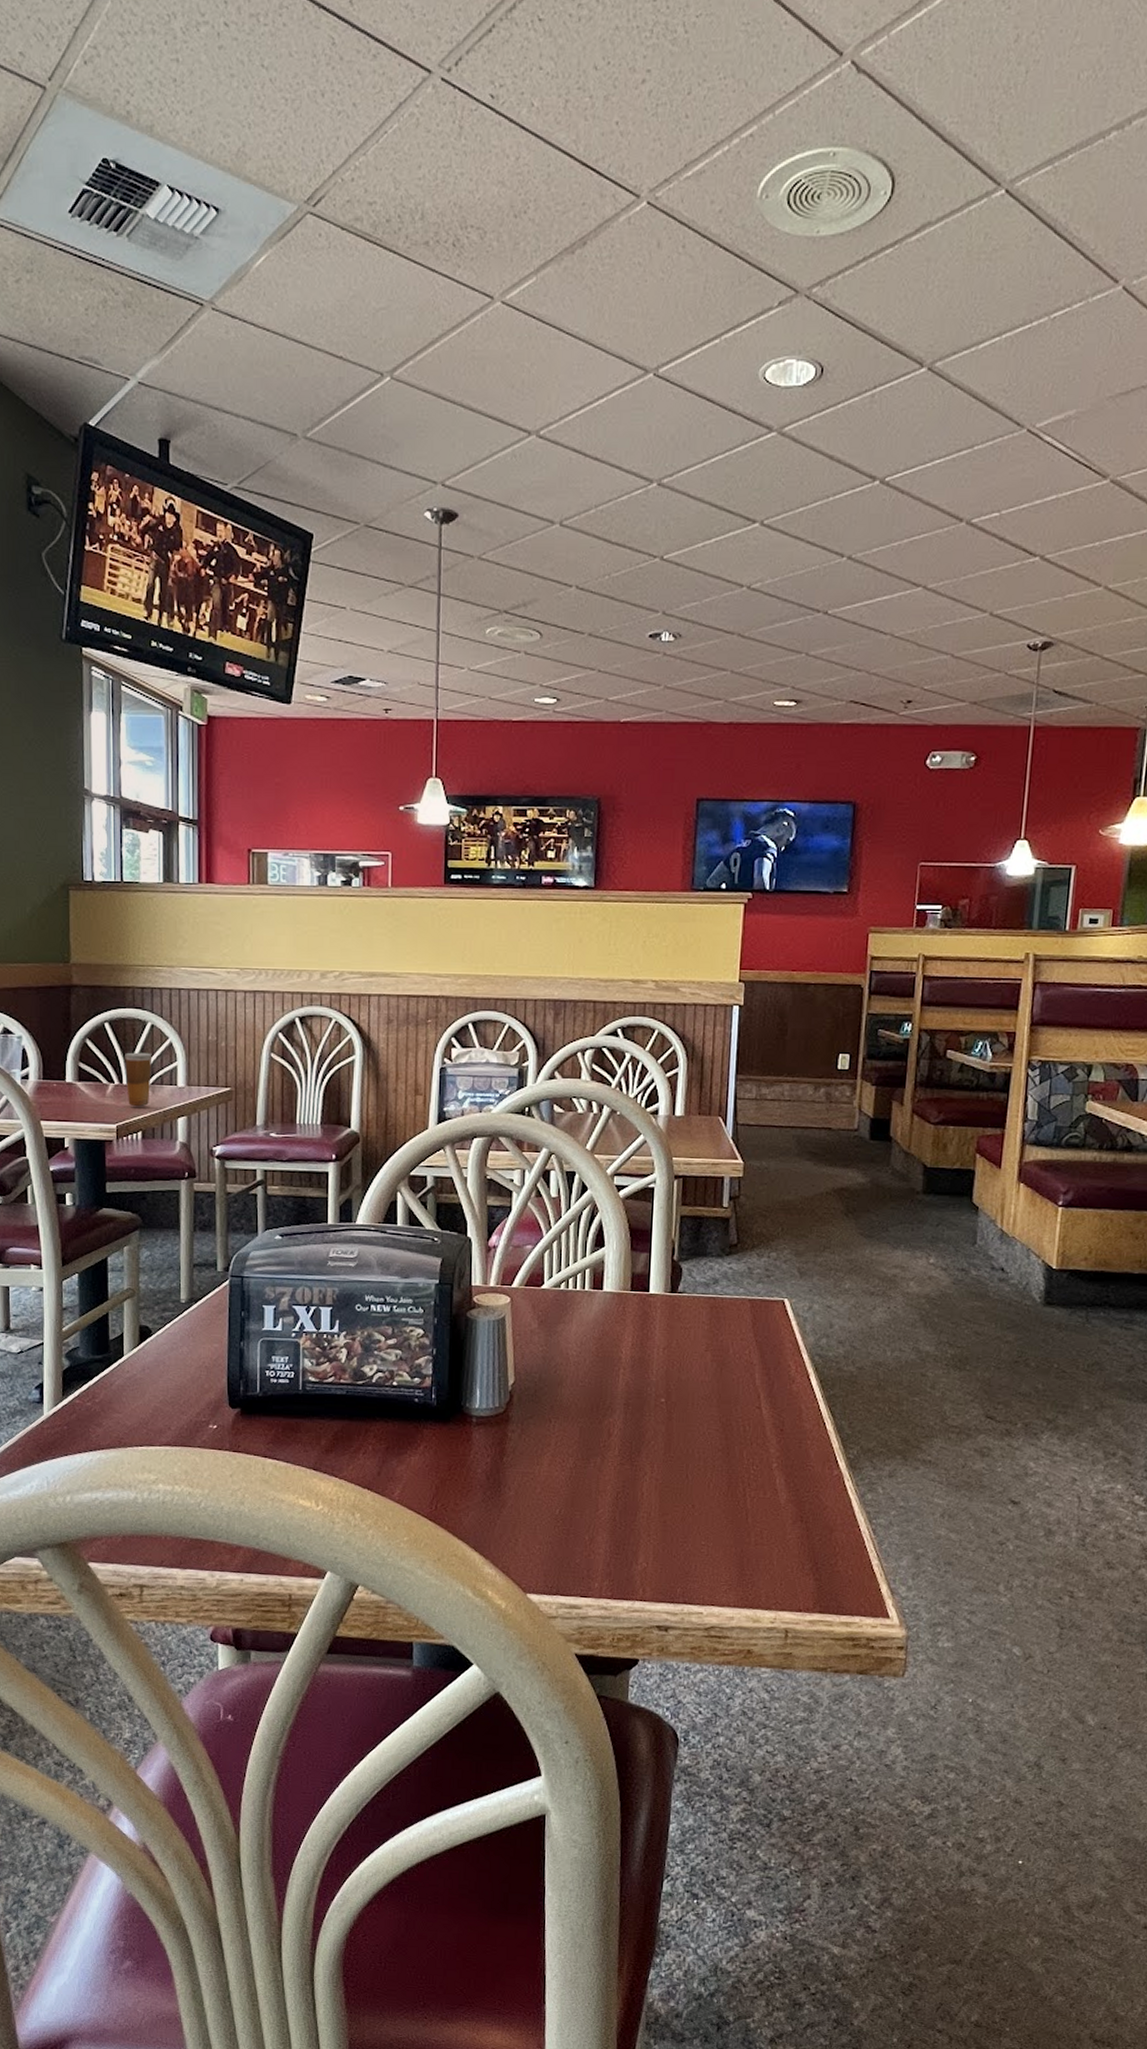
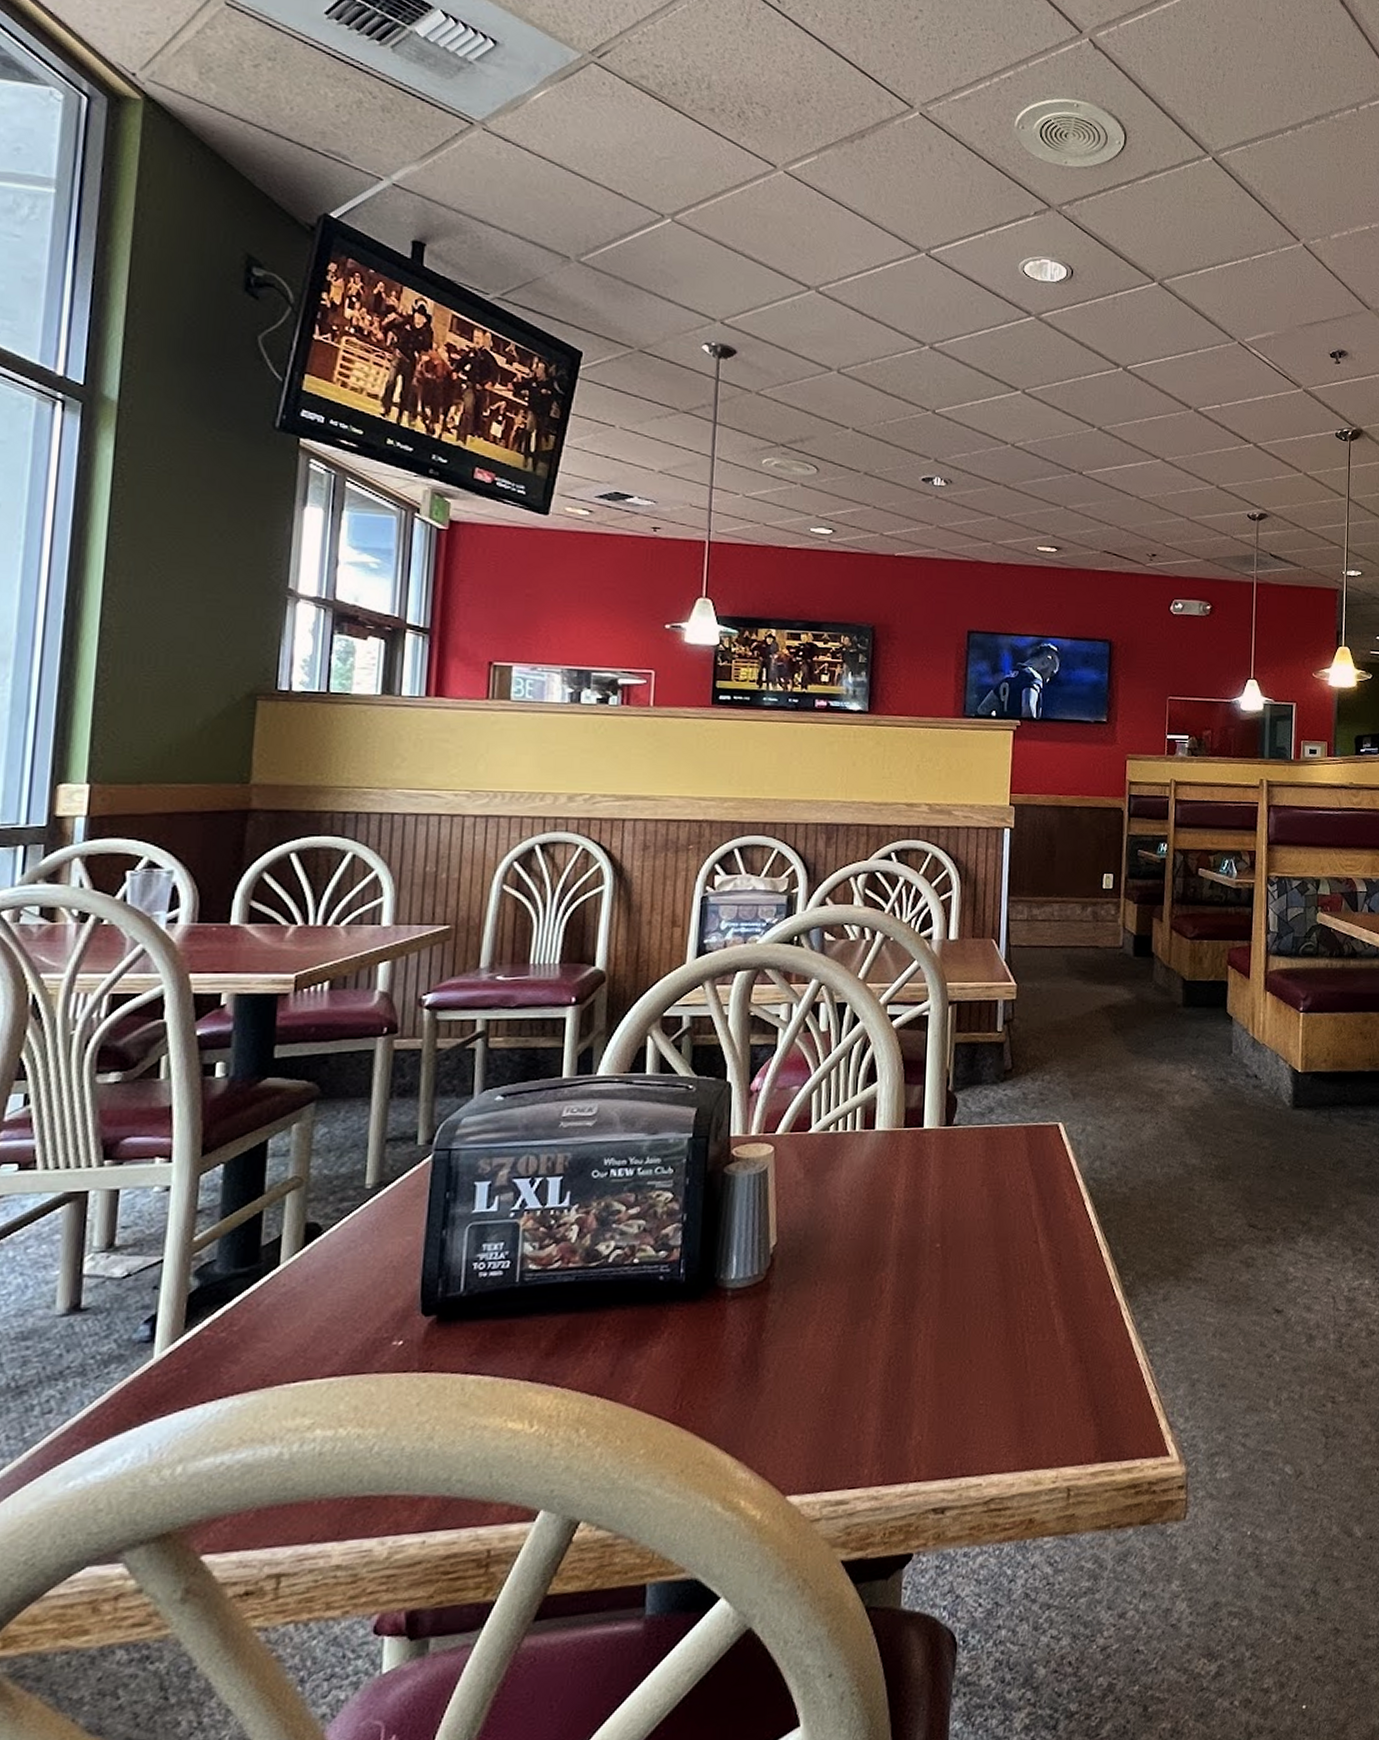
beverage cup: present [125,1052,152,1107] -> none [313,887,351,952]

